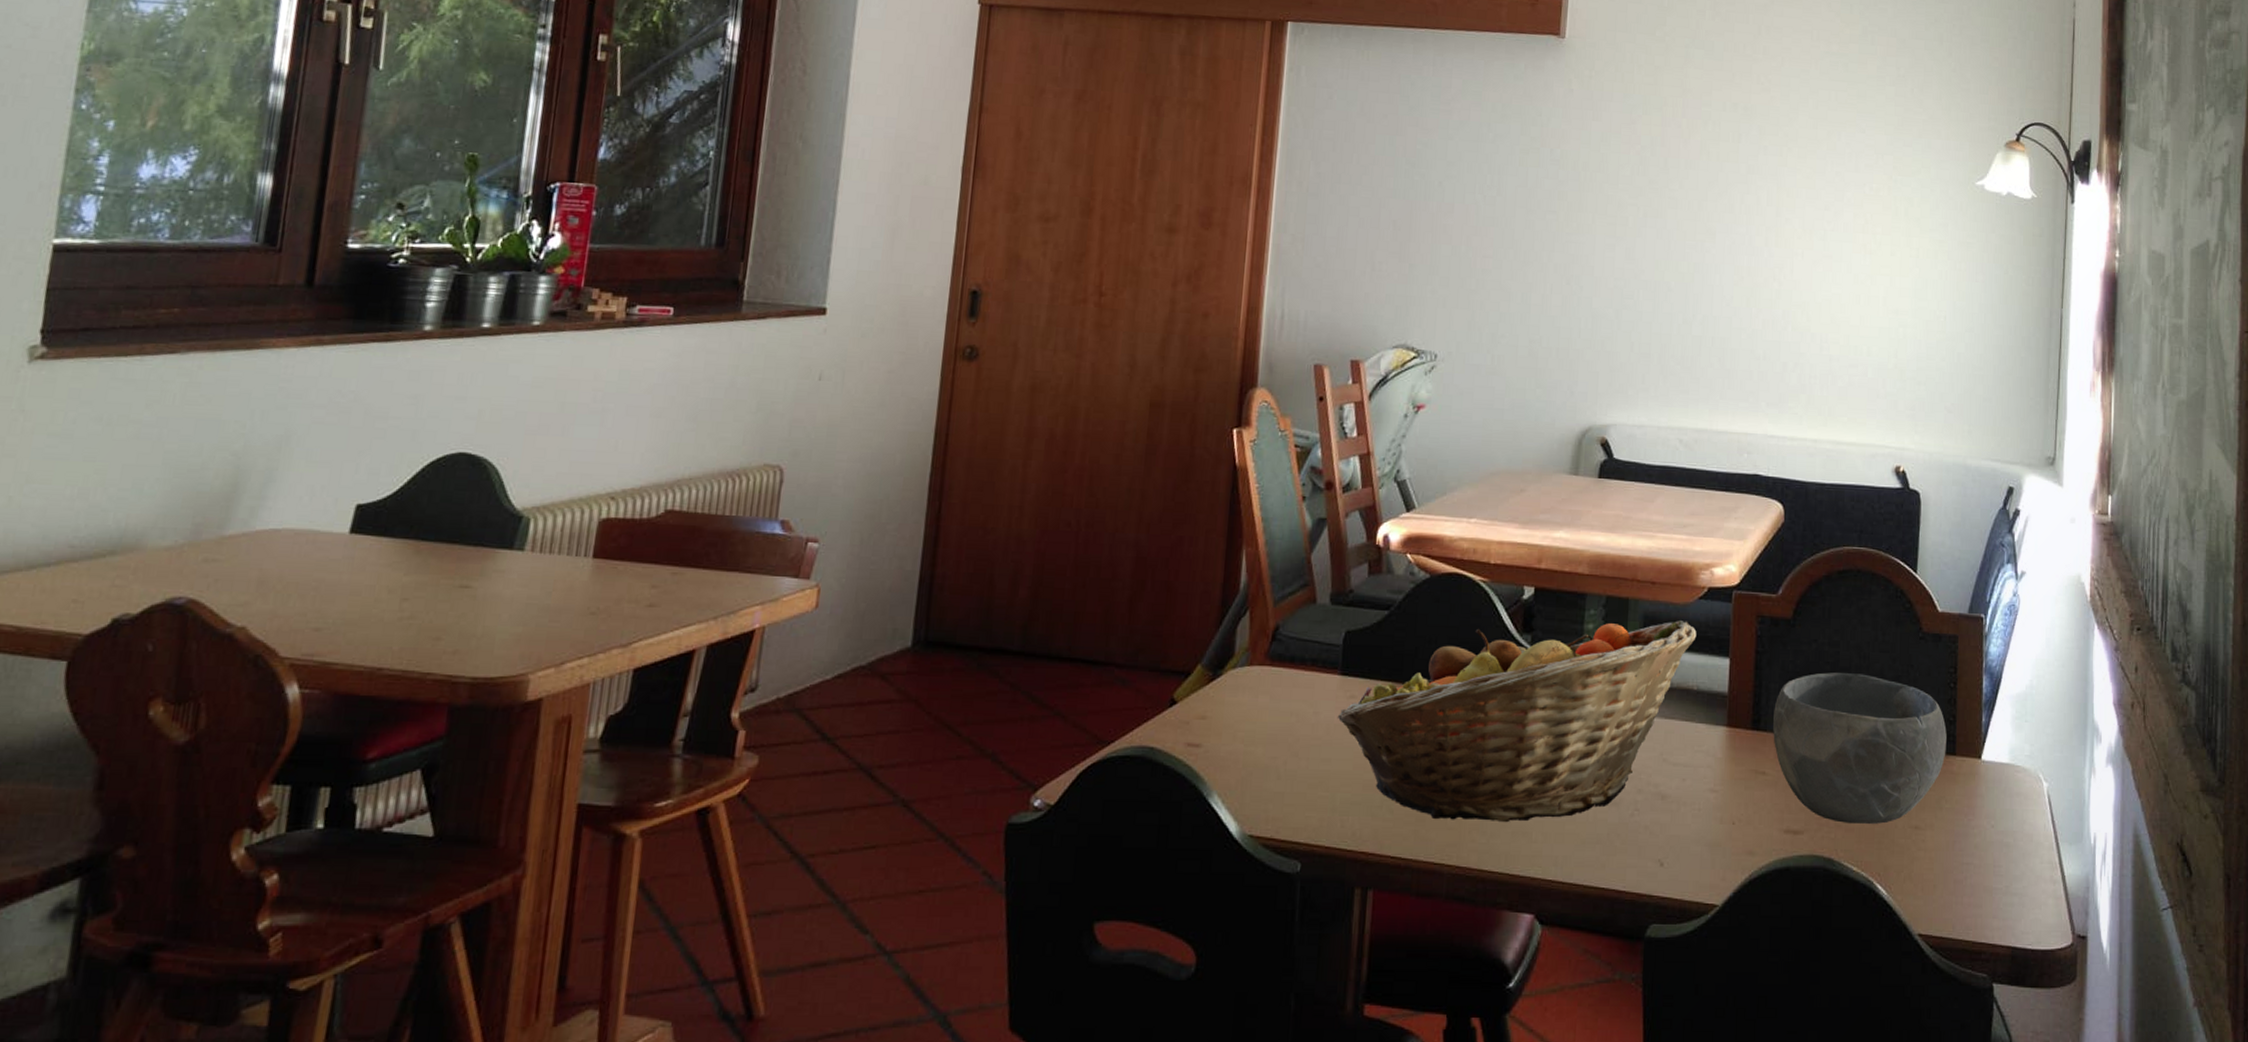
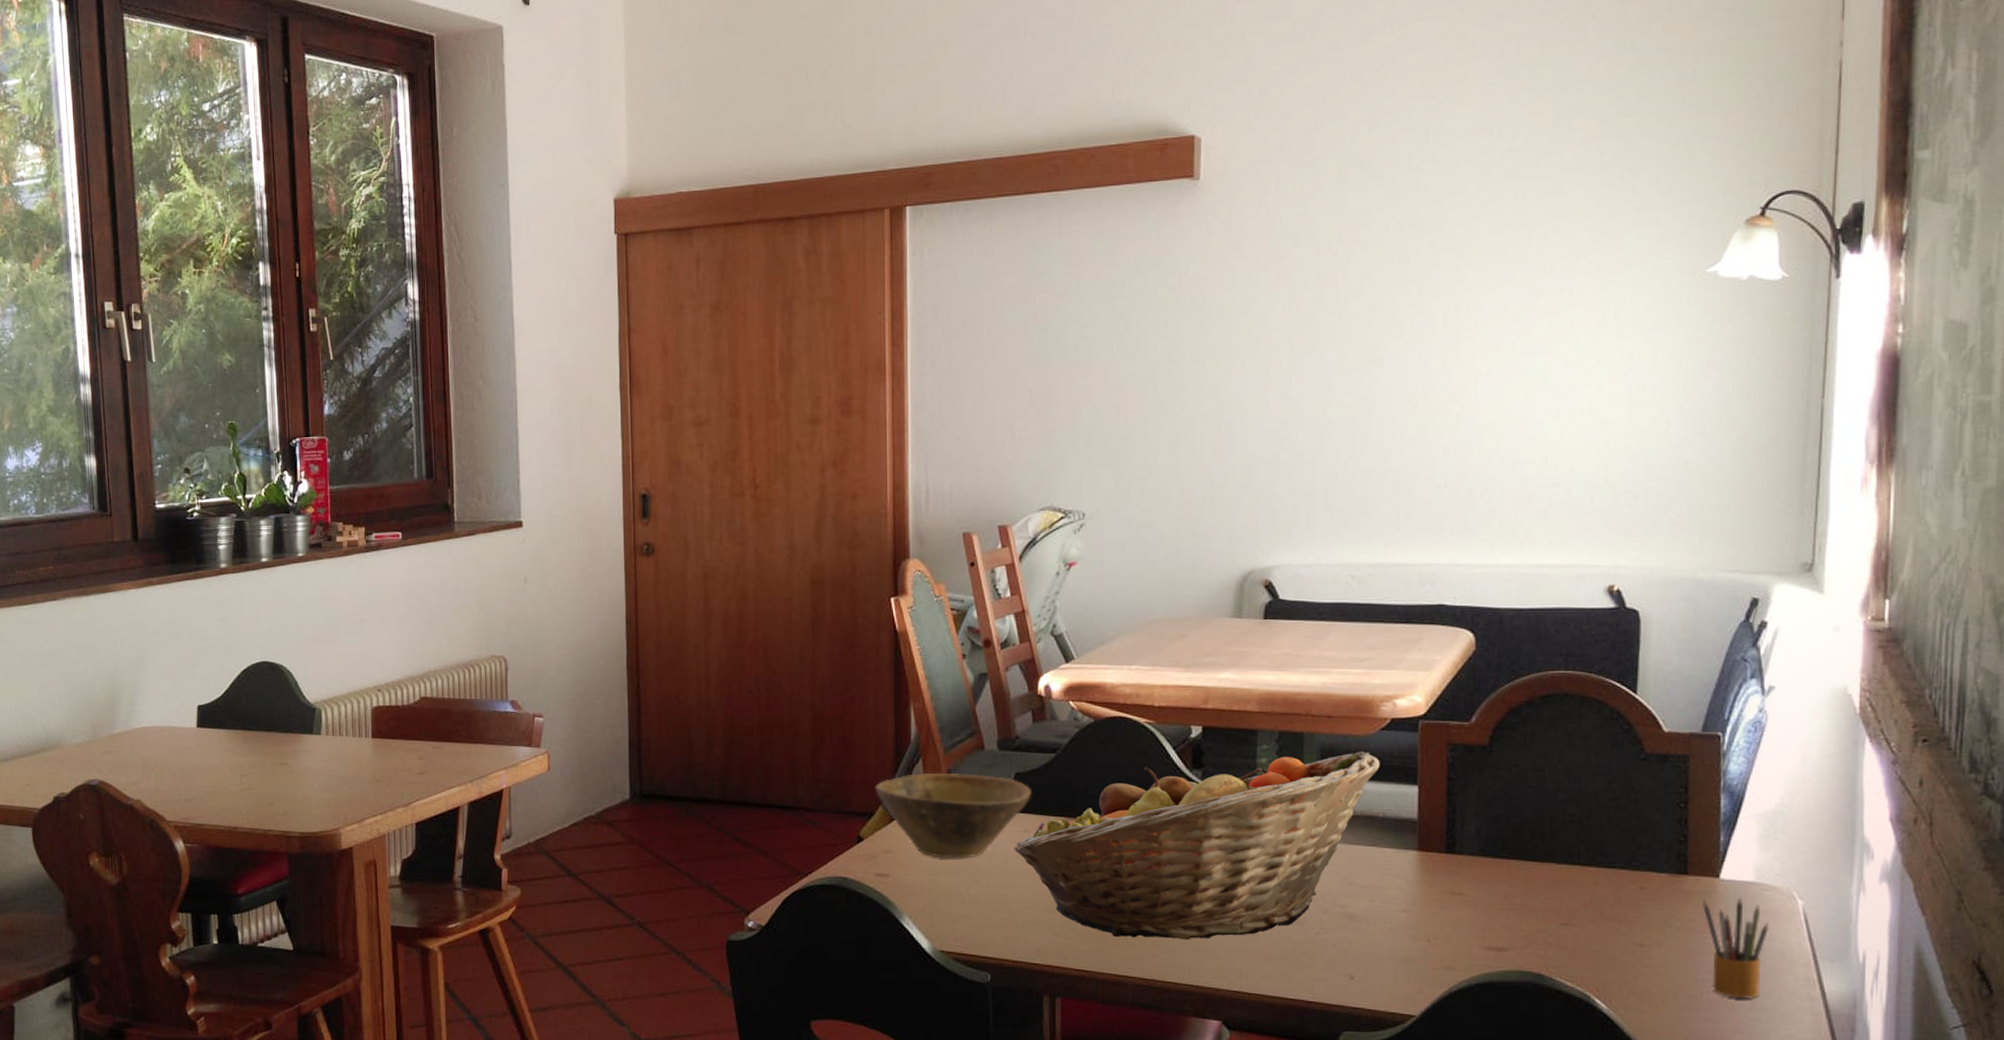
bowl: none [1196,628,1361,727] -> present [875,774,1031,858]
bowl: present [1773,672,1947,825] -> none [1470,796,1676,942]
pencil box: none [1968,778,2021,883] -> present [1703,897,1770,999]

